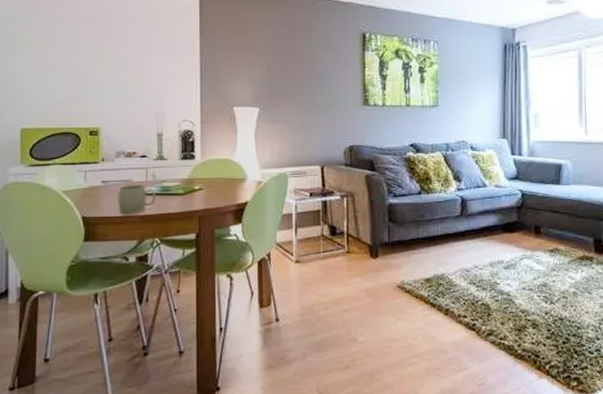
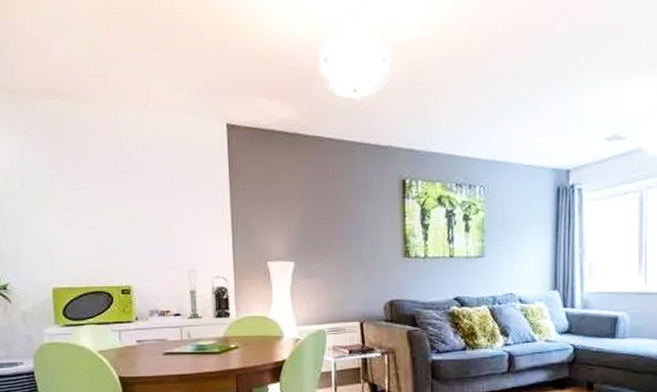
mug: present [118,185,156,216] -> none [153,344,192,376]

